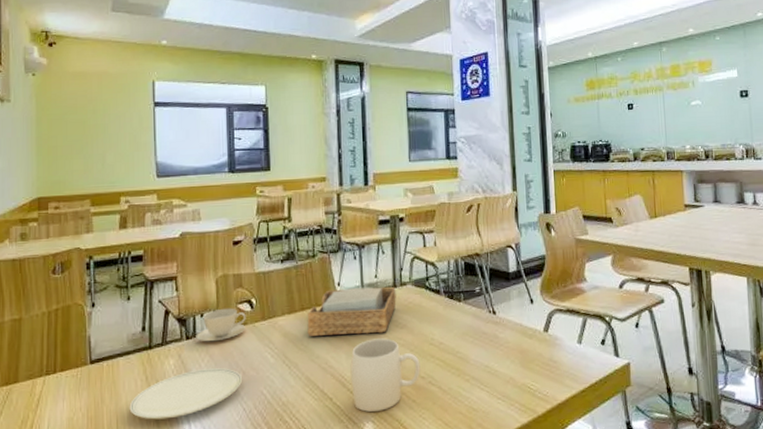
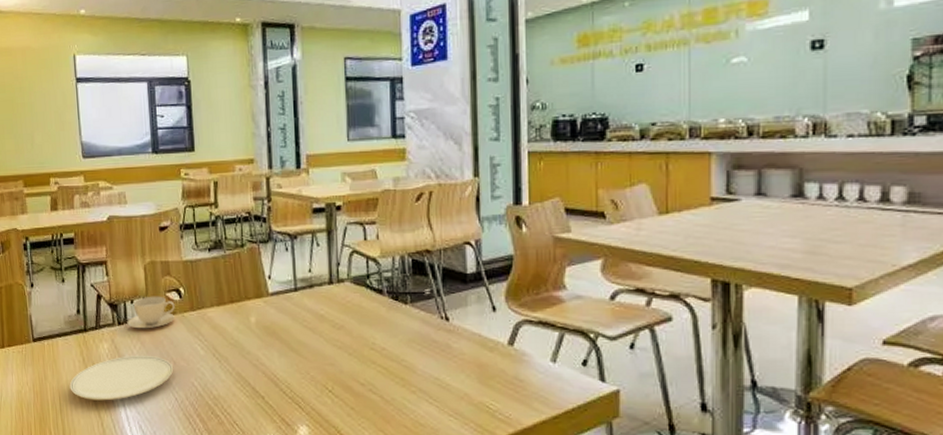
napkin holder: present [307,286,397,337] -> none [236,282,333,333]
mug: present [350,338,421,412] -> none [282,338,360,415]

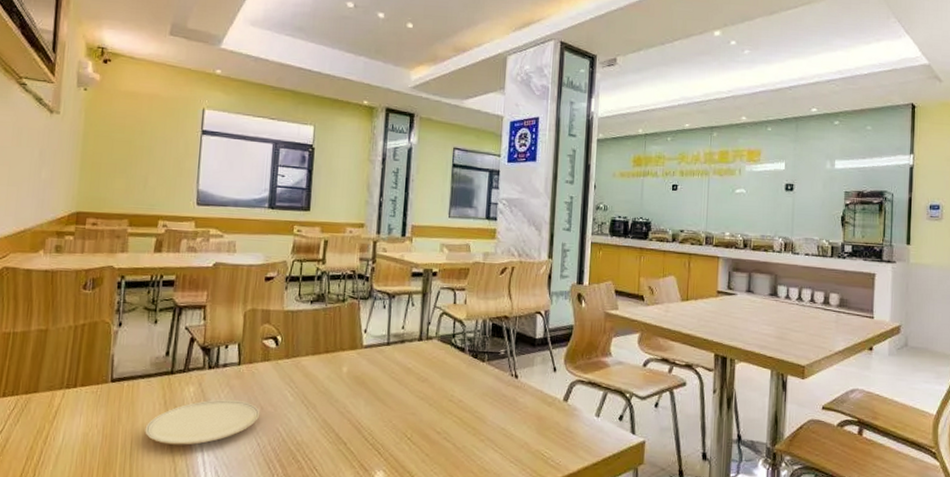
teacup: present [127,296,176,329] -> none [218,342,270,374]

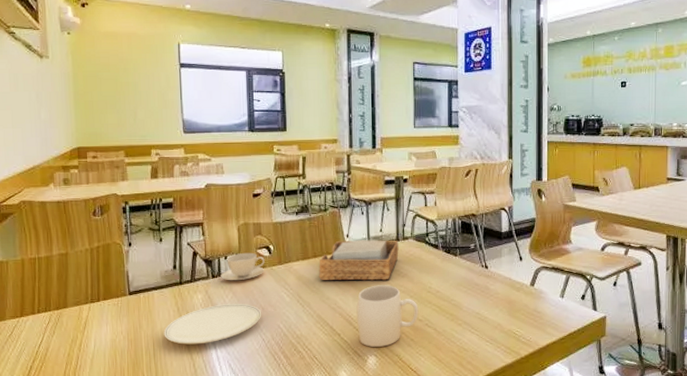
teacup: none [218,342,270,374] -> present [220,252,265,281]
napkin holder: none [329,335,422,385] -> present [319,240,399,281]
mug: none [366,389,438,461] -> present [356,285,419,347]

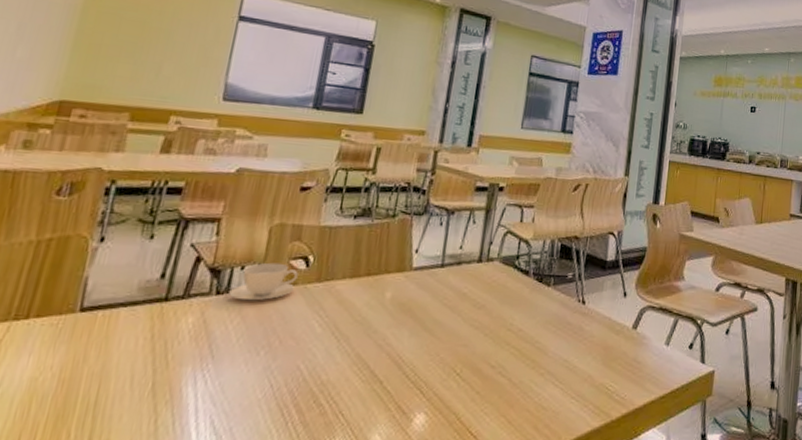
plate: present [164,304,262,345] -> none [119,332,278,390]
napkin holder: present [319,240,399,281] -> none [368,256,481,312]
mug: present [356,285,419,347] -> none [407,317,493,401]

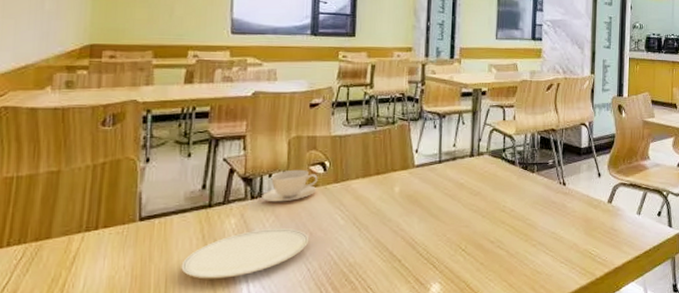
plate: none [119,332,278,390] -> present [181,228,310,279]

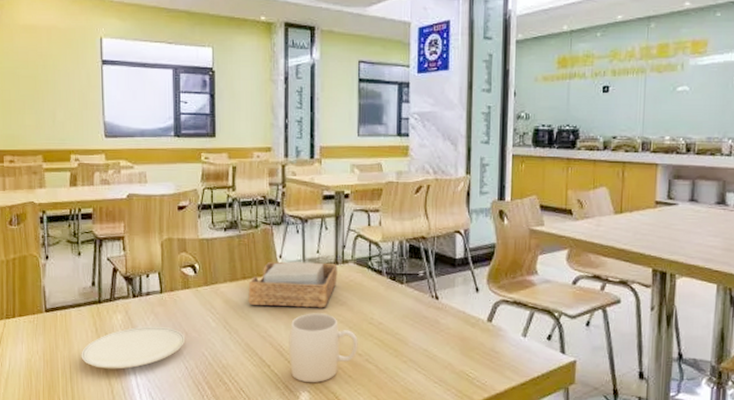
teacup: present [262,169,318,202] -> none [142,271,190,302]
napkin holder: none [381,155,473,201] -> present [248,261,337,308]
mug: none [421,204,491,273] -> present [289,313,358,382]

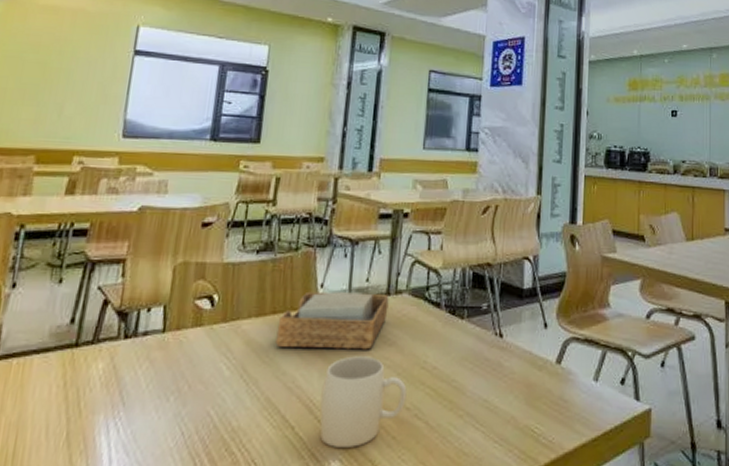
plate: present [81,326,186,369] -> none [35,378,187,439]

